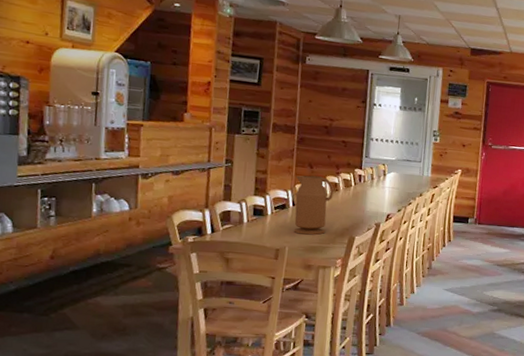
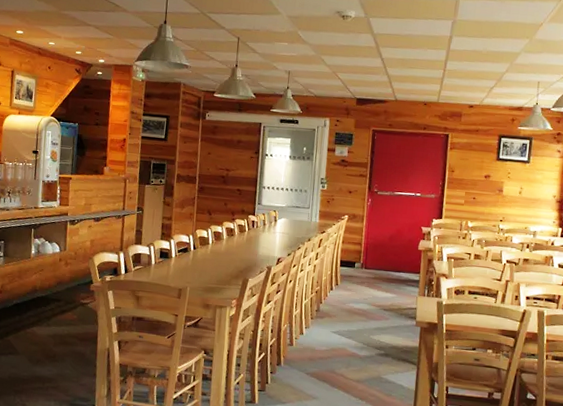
water jug: present [293,175,334,235] -> none [194,221,230,277]

